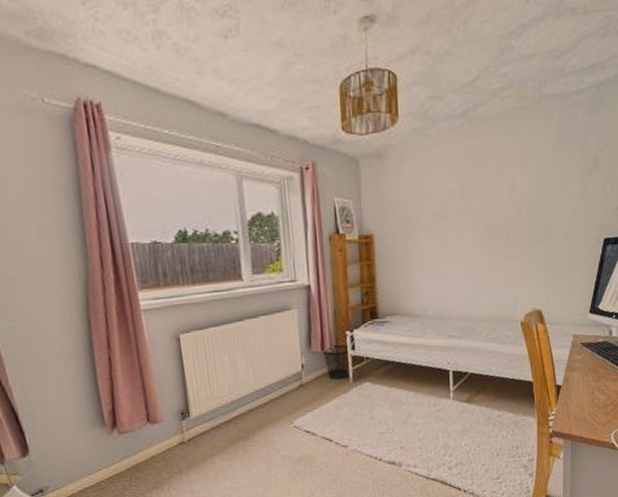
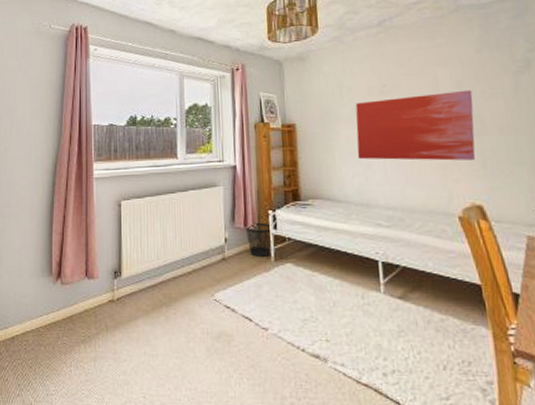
wall art: none [434,193,545,271] -> present [355,90,476,161]

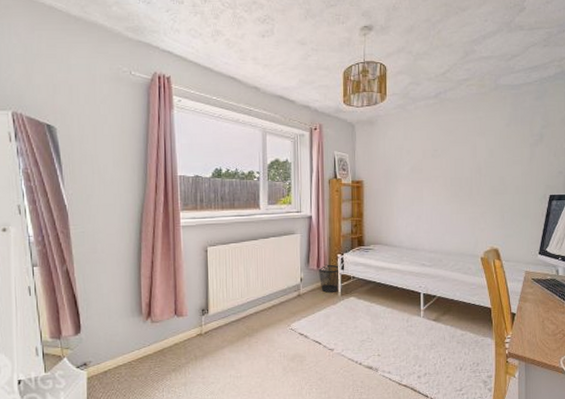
wall art: present [355,90,476,161] -> none [411,157,500,214]

